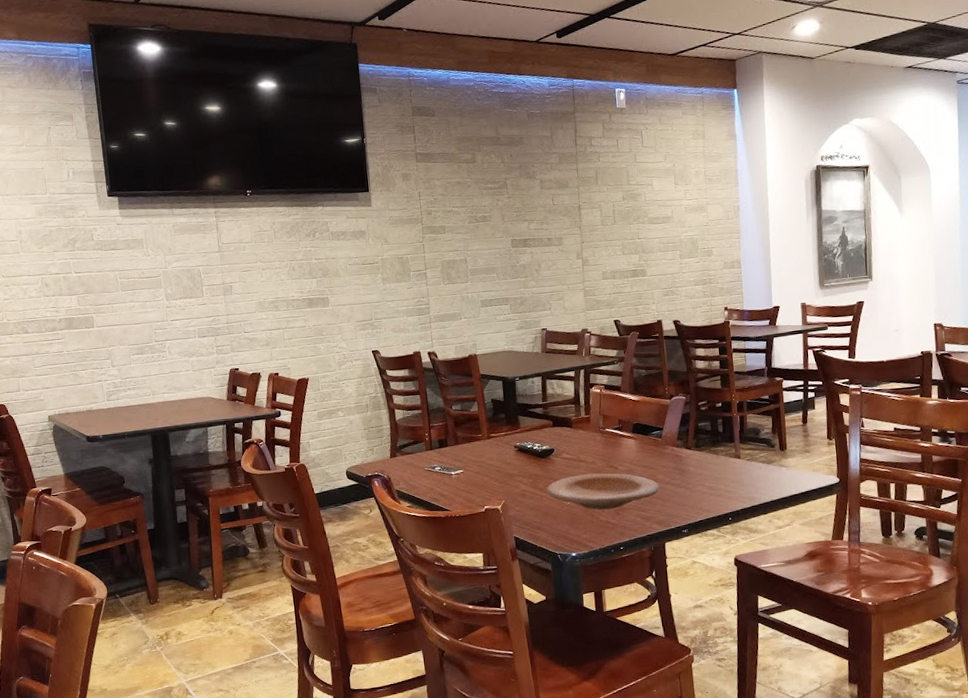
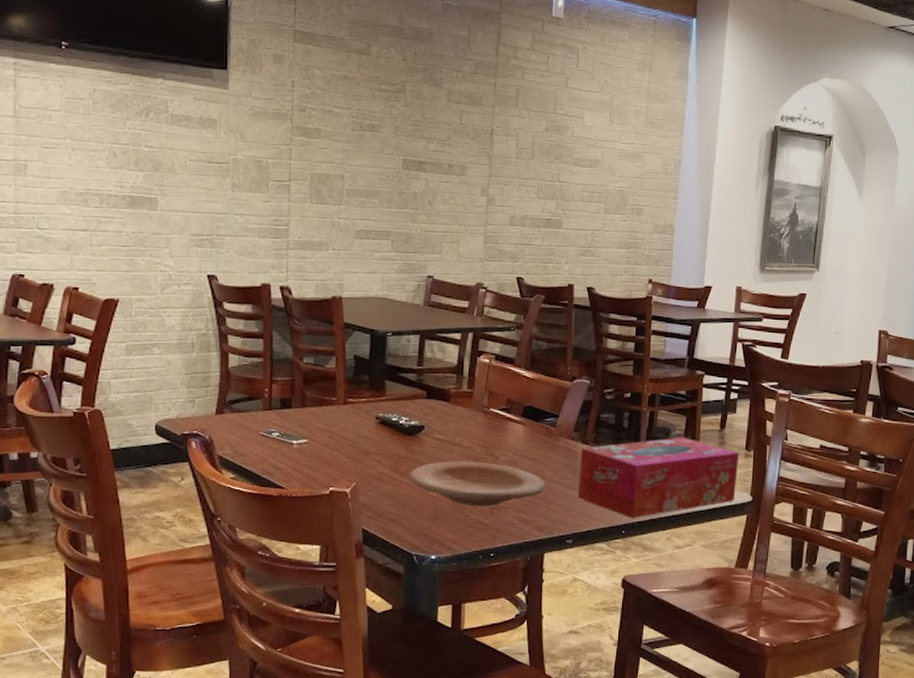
tissue box: none [685,434,824,507] -> present [577,437,739,518]

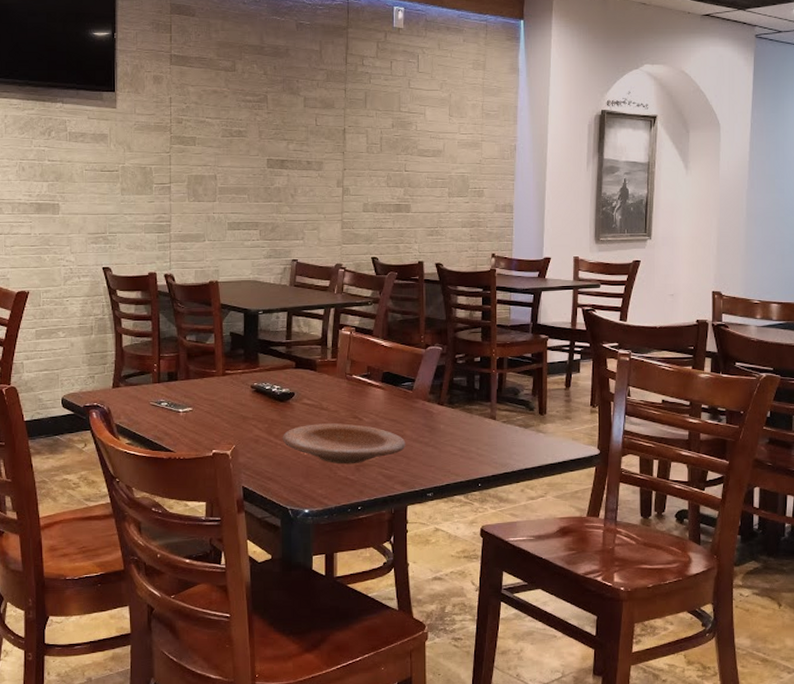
tissue box: present [577,437,739,518] -> none [435,396,585,472]

